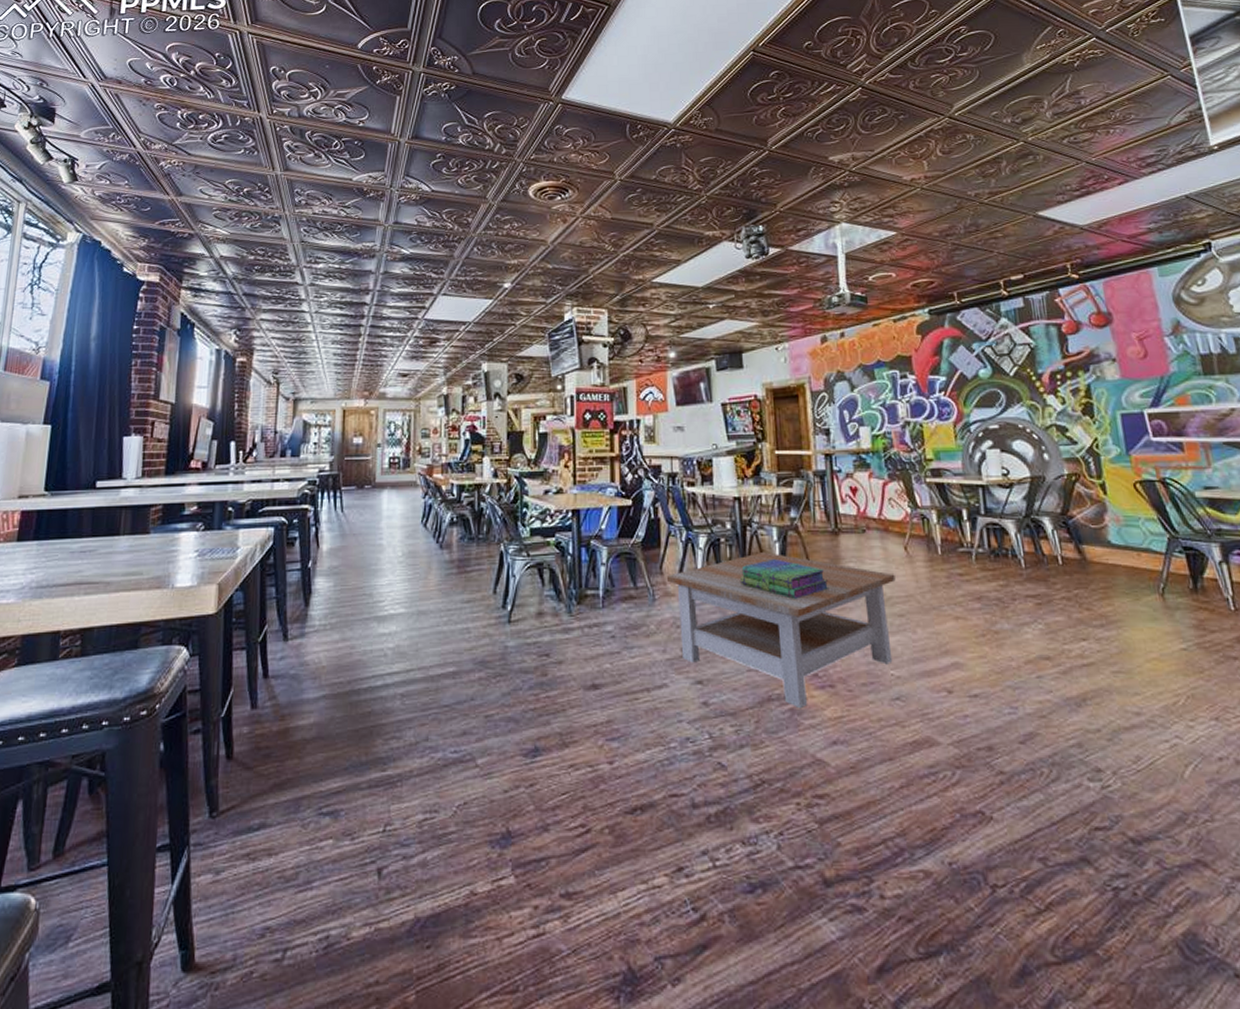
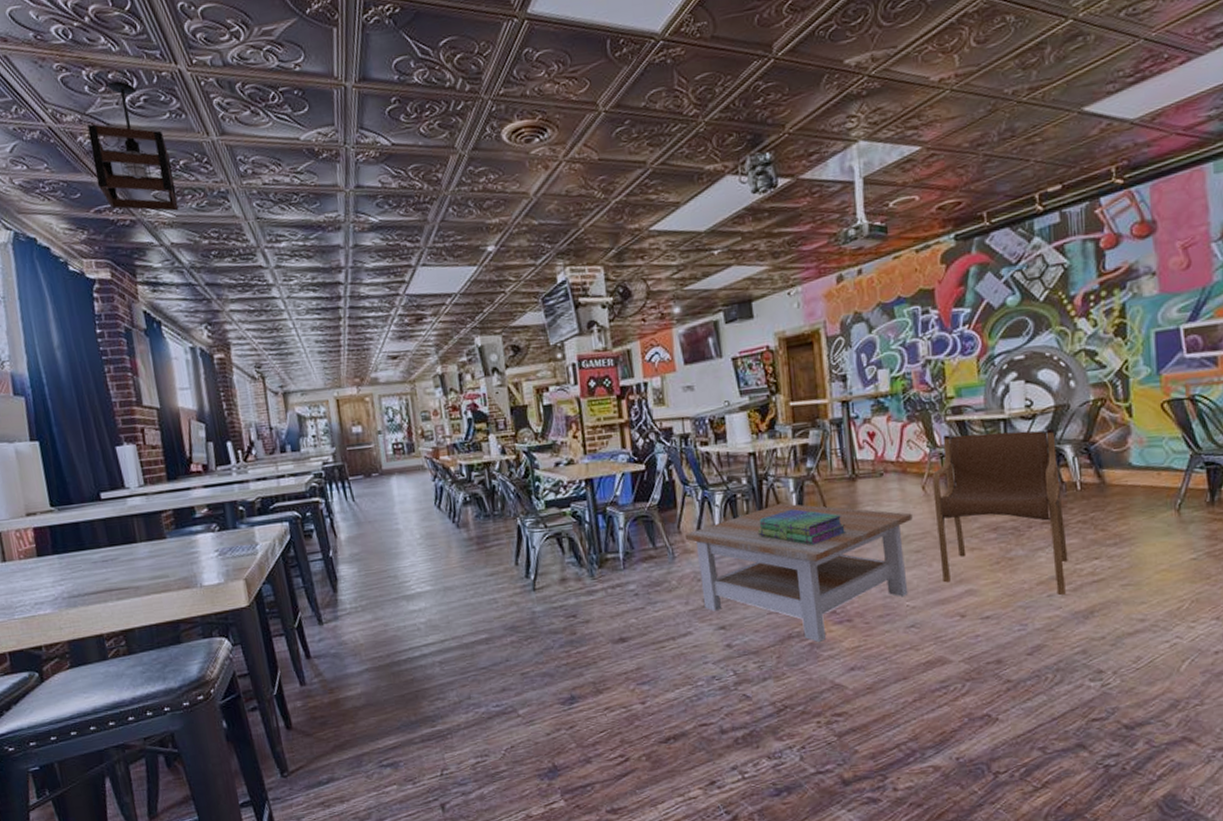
pendant light: none [167,121,237,229] -> present [87,81,179,211]
armchair: none [914,496,1056,678] -> present [932,428,1068,596]

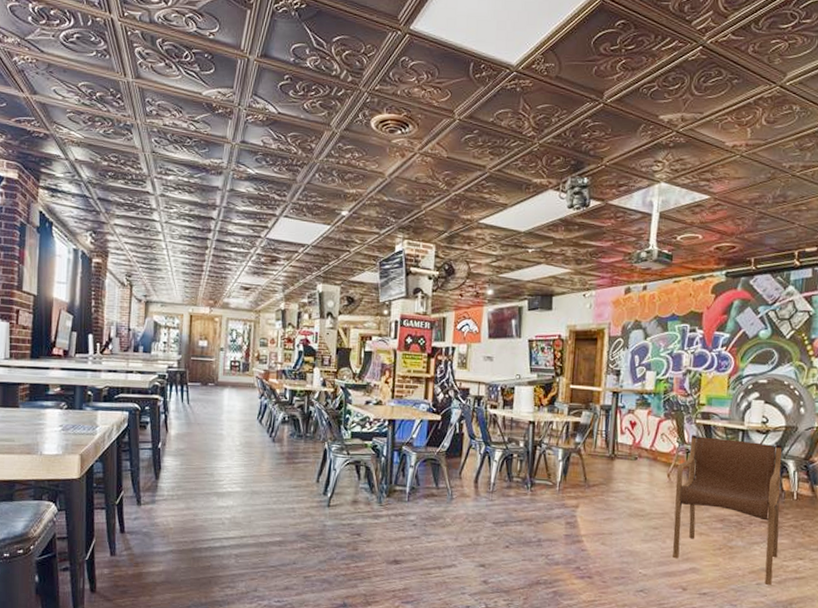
pendant light: present [87,81,179,211] -> none [22,17,90,133]
coffee table: present [684,503,913,643] -> none [464,468,656,592]
stack of books: present [758,508,847,545] -> none [526,474,600,508]

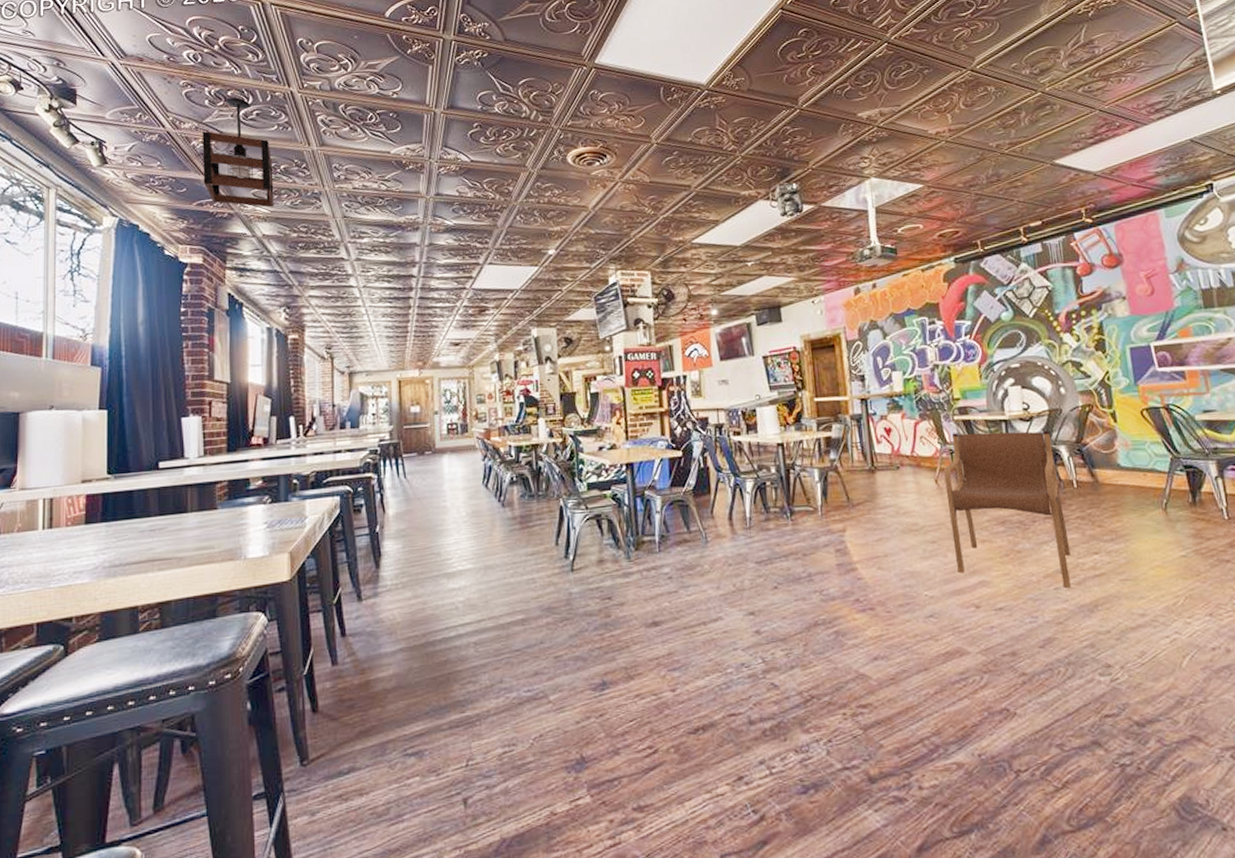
pendant light: none [22,17,90,133] -> present [202,97,274,208]

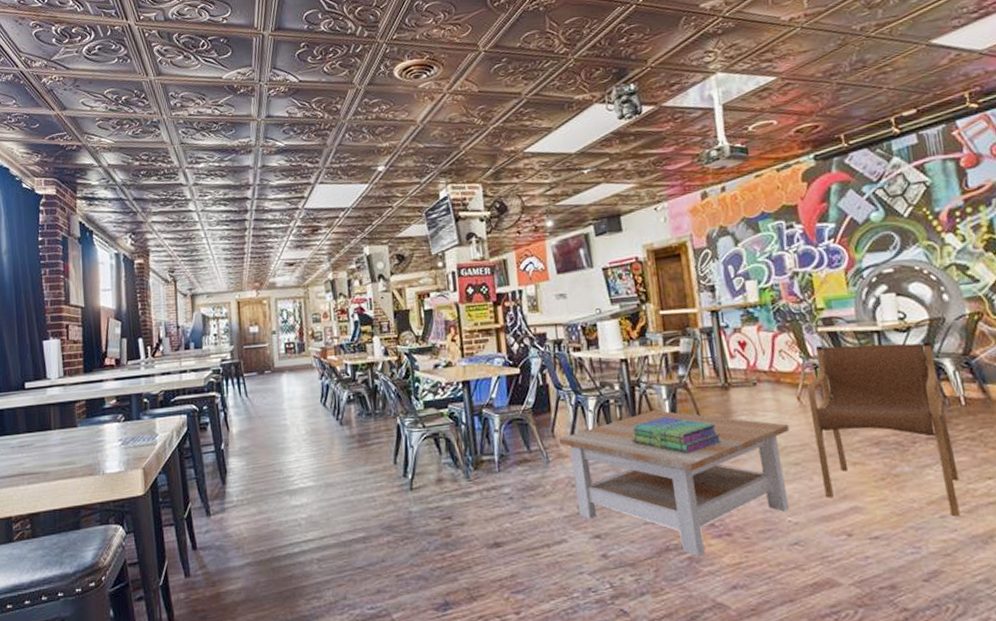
pendant light: present [202,97,274,208] -> none [51,34,118,138]
coffee table: none [717,492,928,631] -> present [558,410,790,558]
stack of books: none [786,497,868,533] -> present [632,416,722,454]

